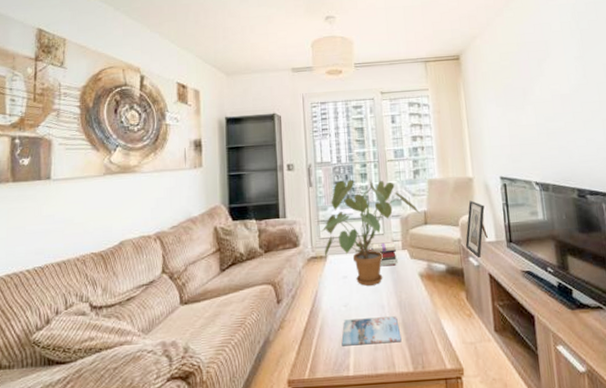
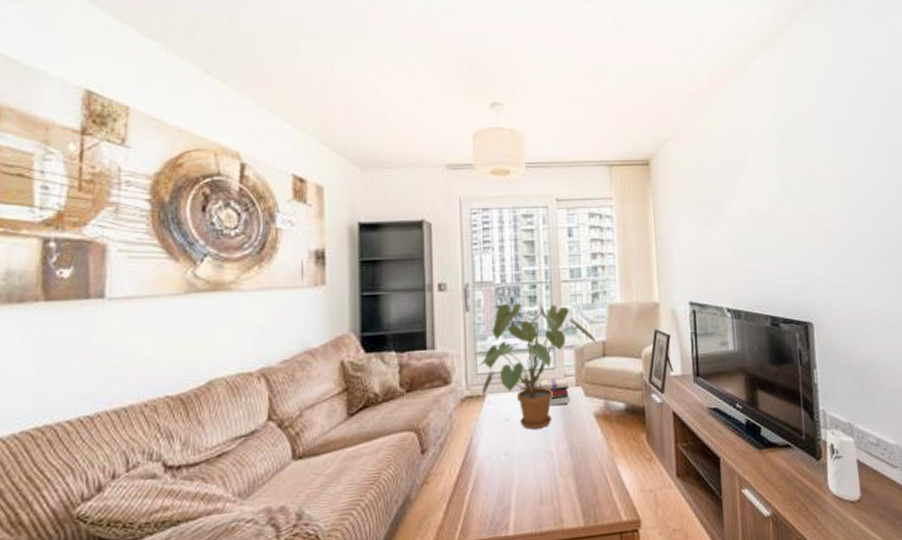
magazine: present [341,316,402,346] -> none [500,464,572,502]

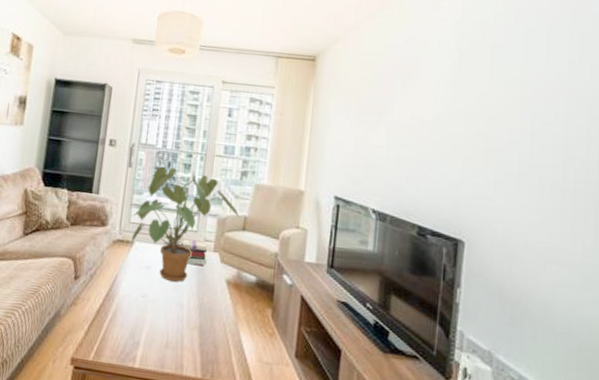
picture frame: present [648,329,674,394] -> none [281,215,311,277]

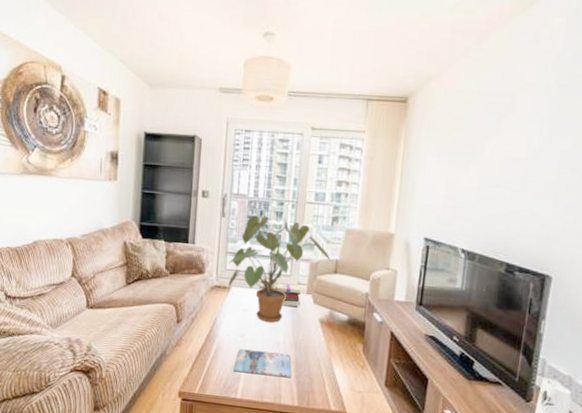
magazine: none [132,310,196,345] -> present [233,349,292,377]

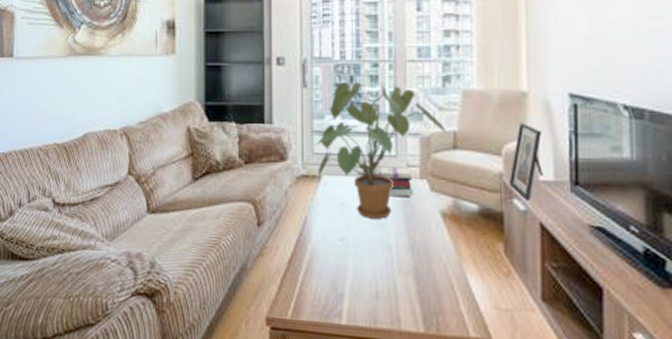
magazine: present [233,349,292,377] -> none [334,256,411,294]
picture frame: none [372,257,401,315] -> present [509,123,544,200]

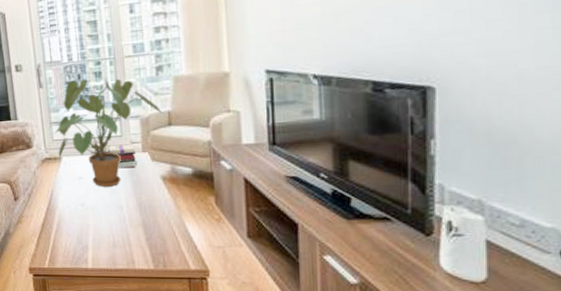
picture frame: present [509,123,544,200] -> none [216,98,246,161]

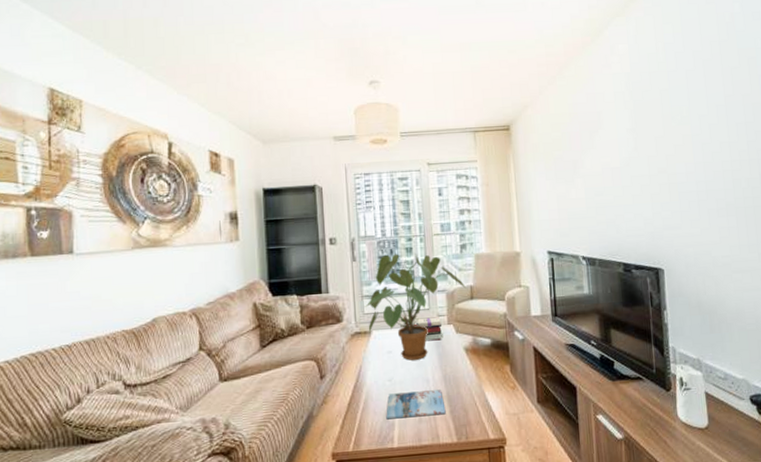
magazine: none [79,217,142,242] -> present [386,389,446,420]

